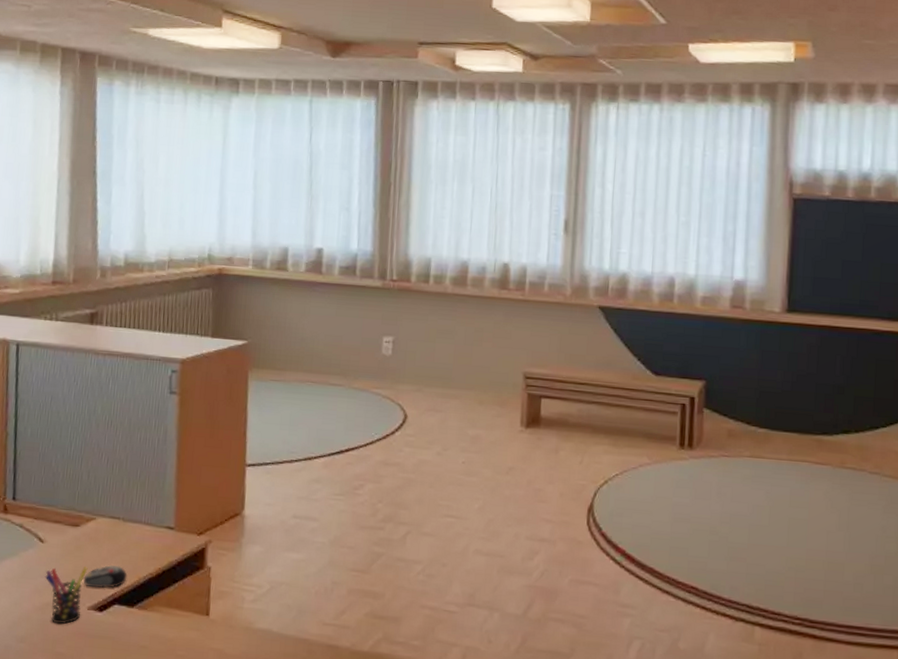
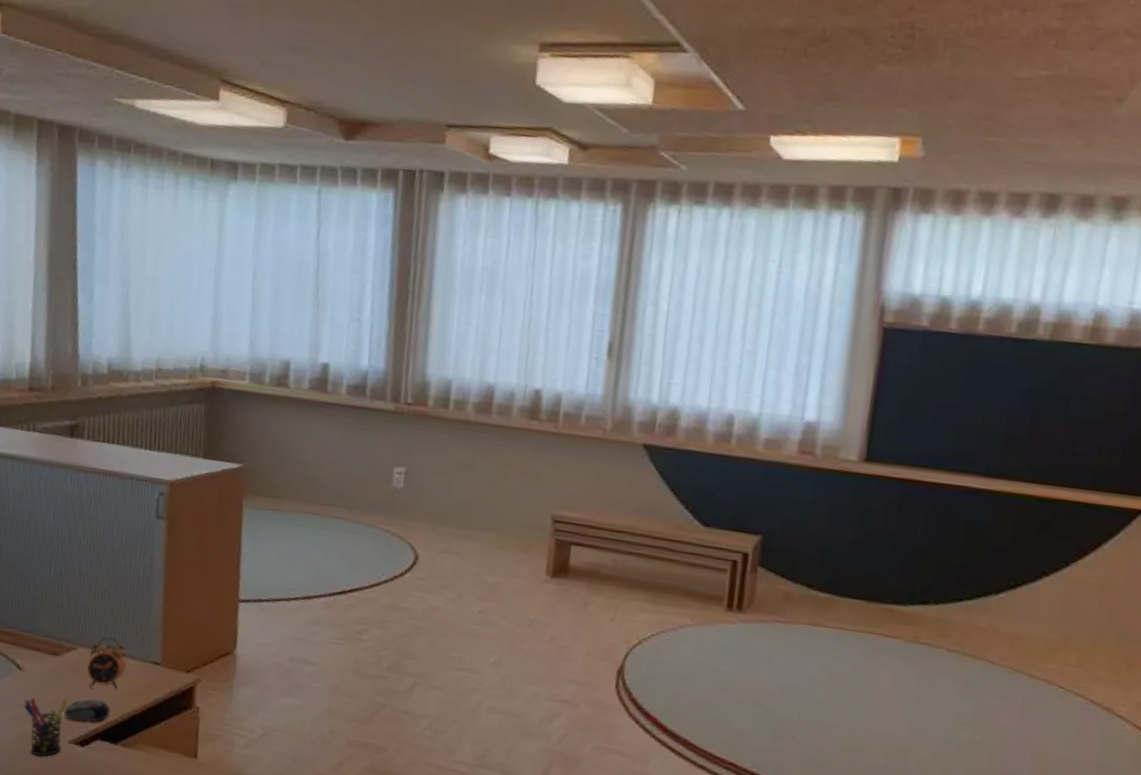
alarm clock: none [105,506,142,556] -> present [87,636,126,689]

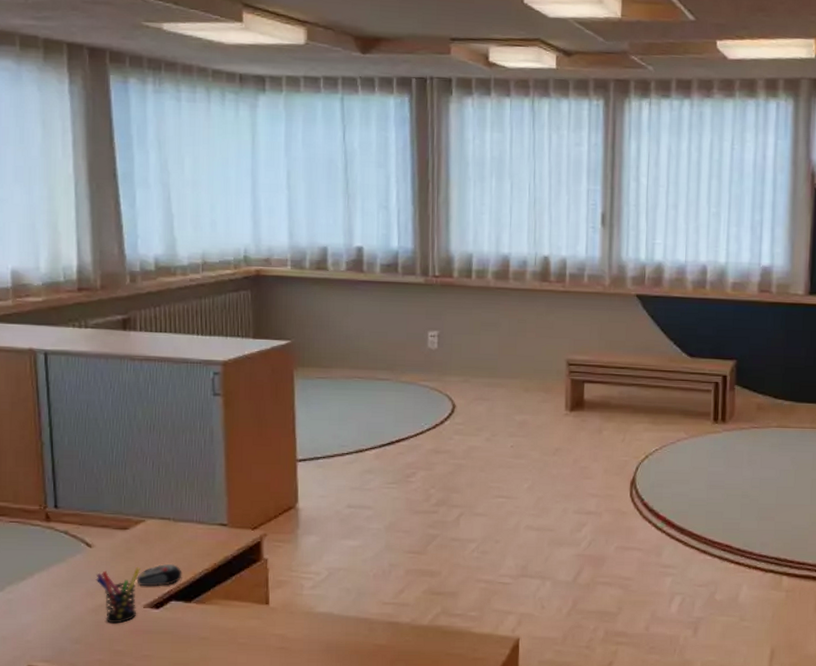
alarm clock: present [87,636,126,689] -> none [157,507,194,555]

